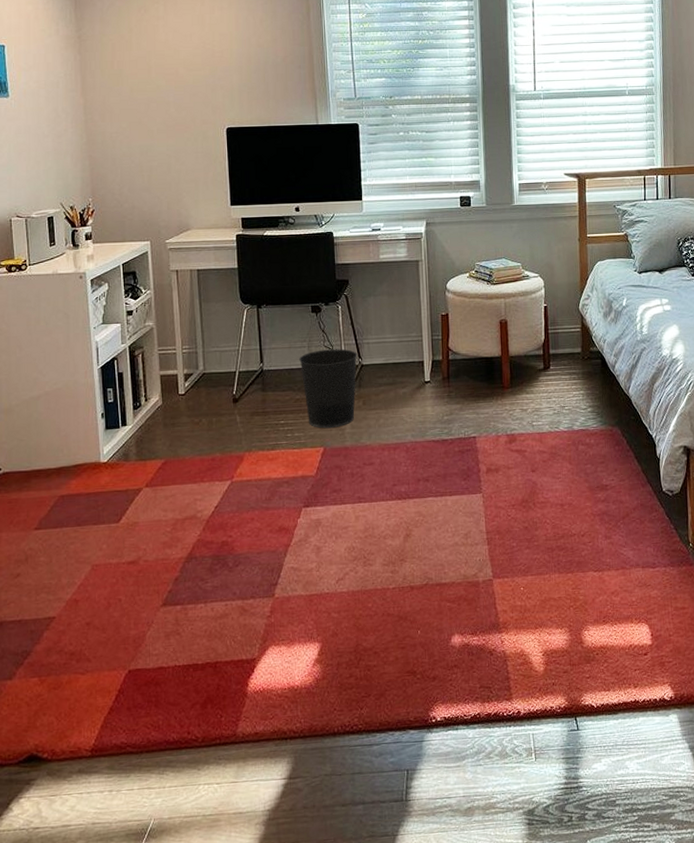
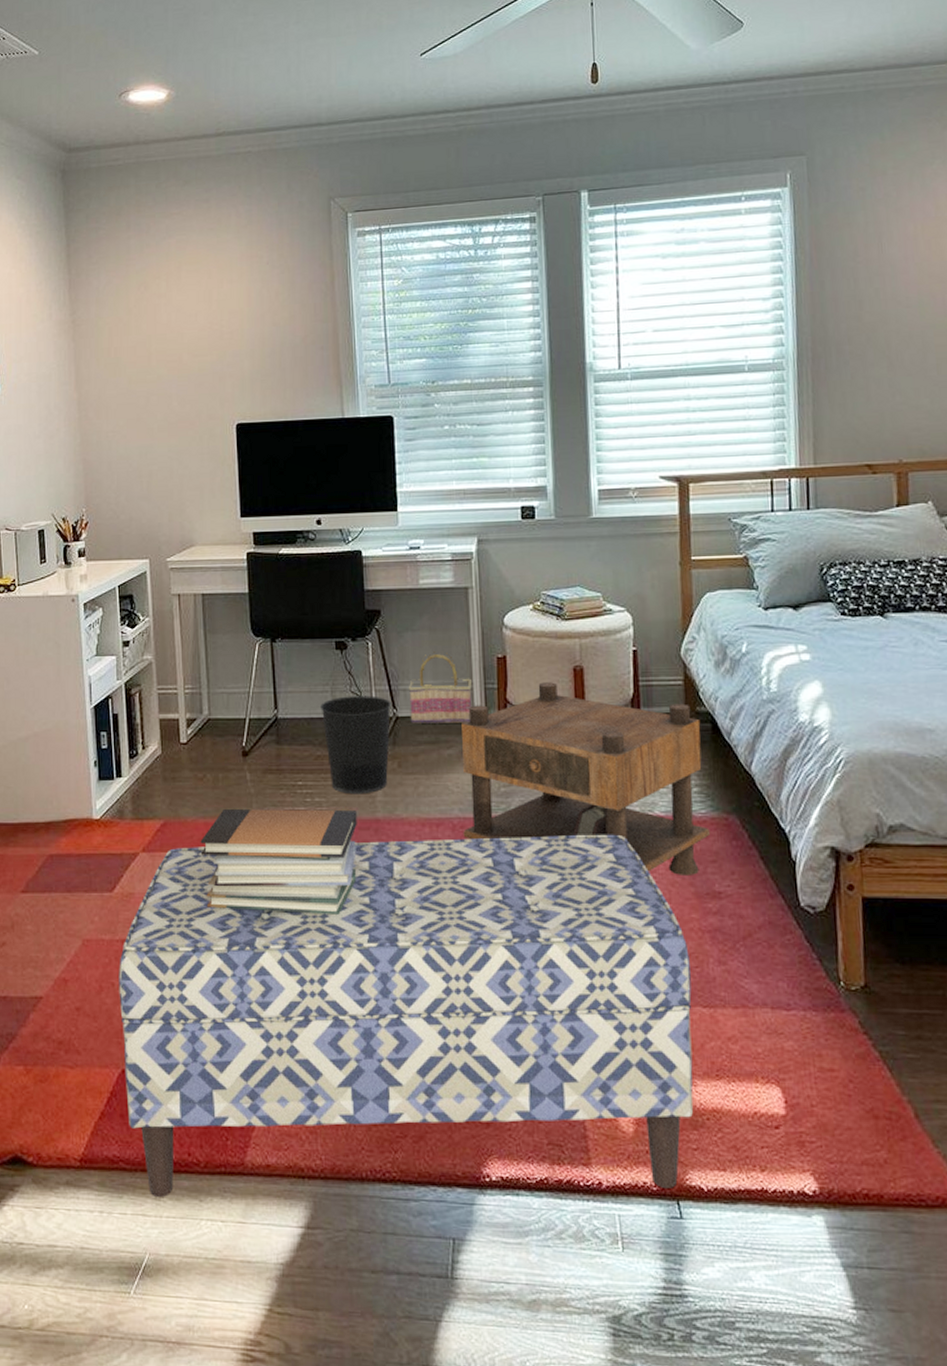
bench: none [125,447,587,772] -> present [119,834,694,1198]
book stack: none [197,441,330,529] -> present [200,809,357,915]
basket: none [371,312,422,370] -> present [408,652,472,723]
nightstand: none [414,333,600,475] -> present [462,682,711,875]

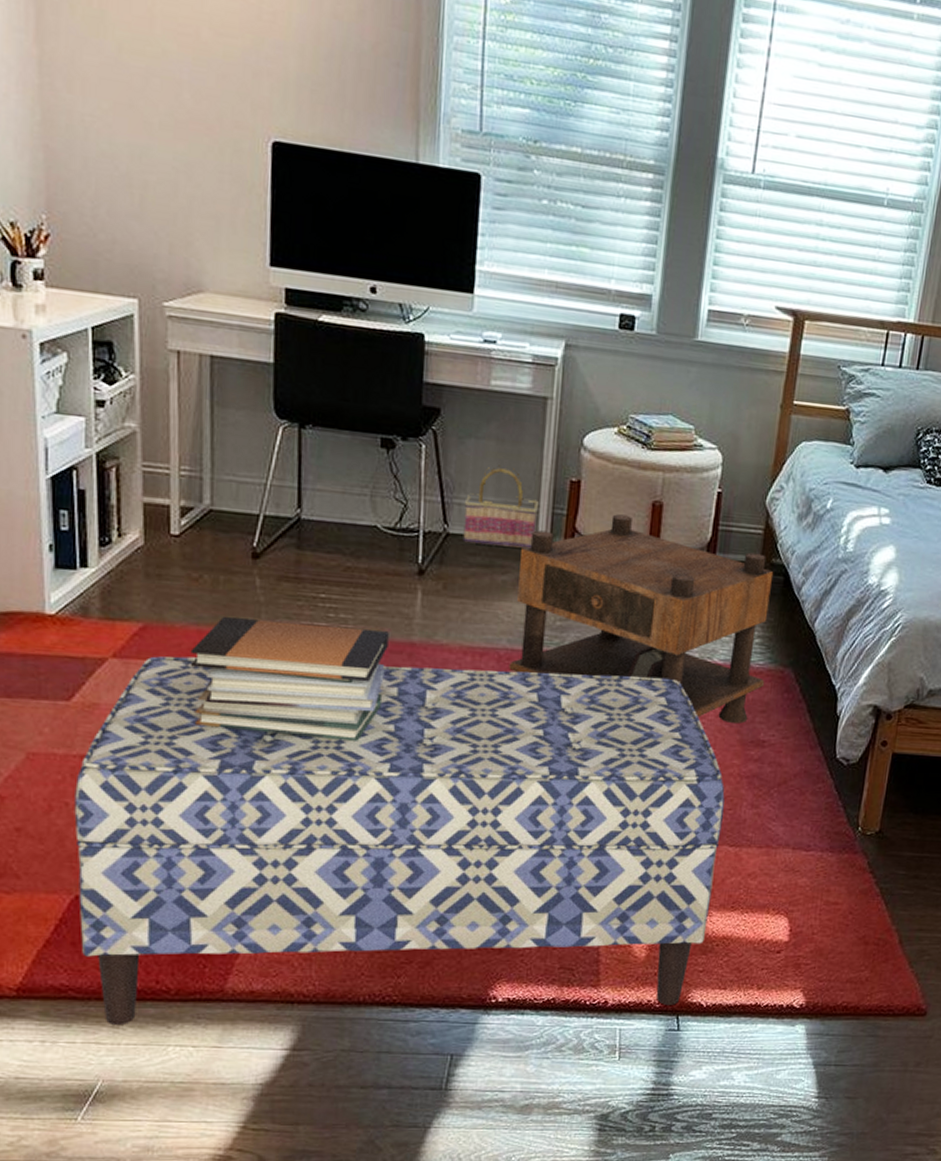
wastebasket: present [320,695,391,795] -> none [356,502,443,615]

